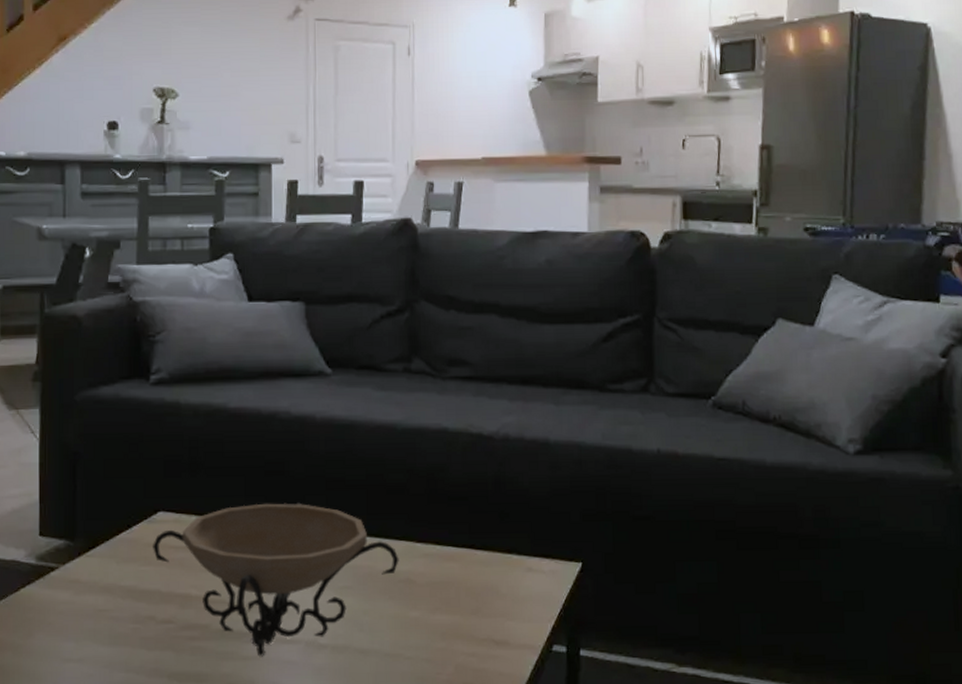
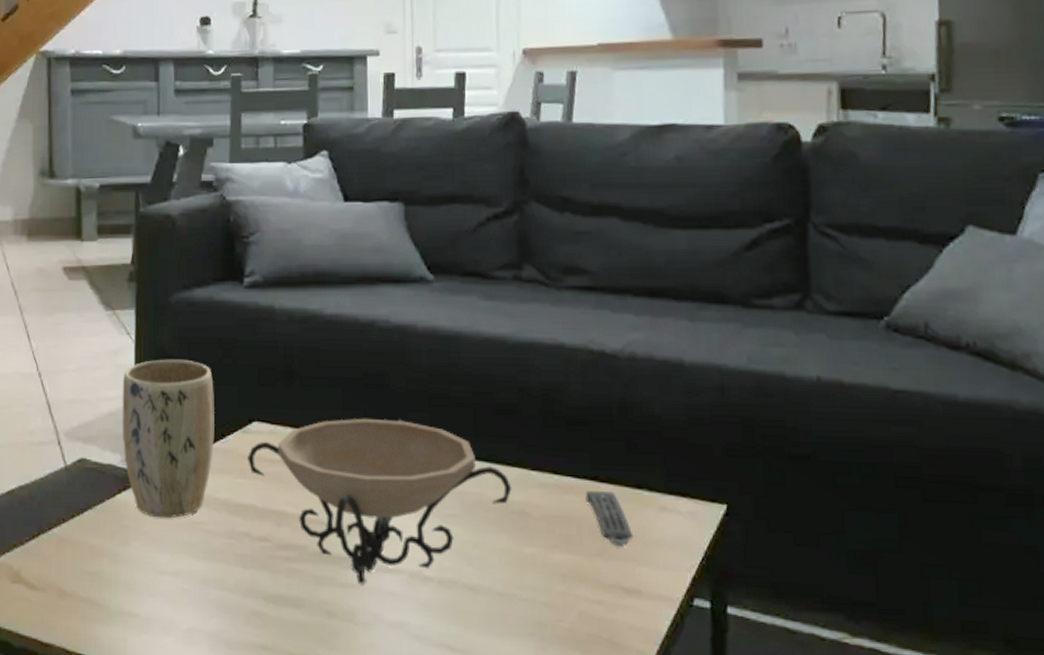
plant pot: none [26,455,120,609] -> present [122,359,214,519]
remote control: none [463,557,504,606] -> present [585,491,634,548]

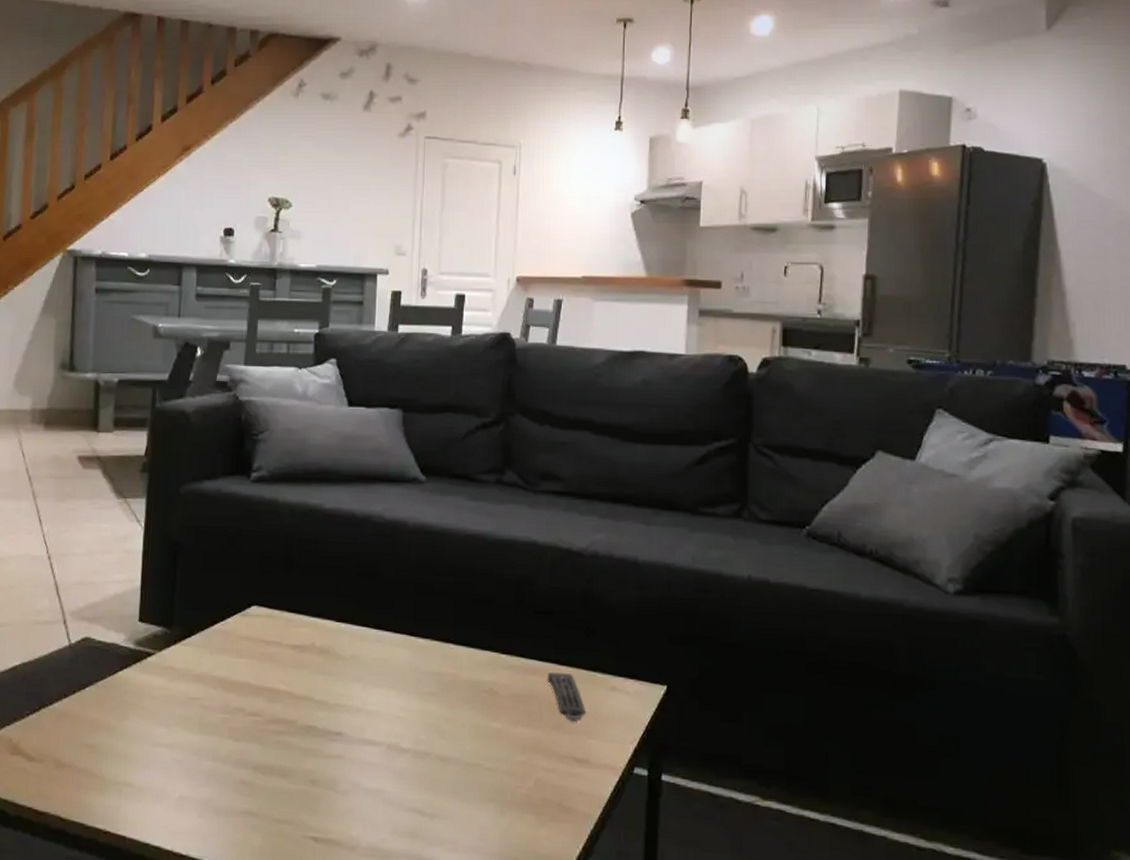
plant pot: present [122,359,214,519] -> none [126,546,217,695]
decorative bowl: present [248,418,512,585] -> none [245,604,484,756]

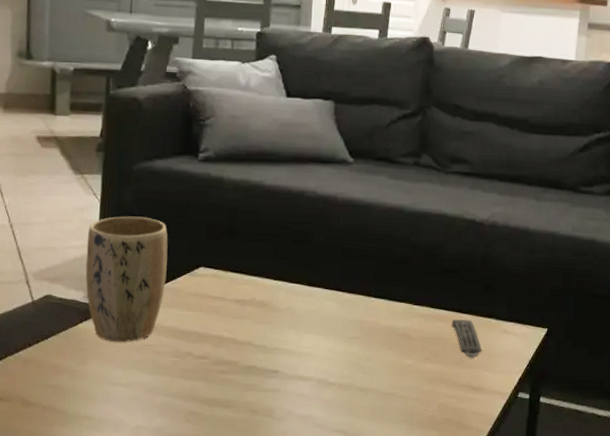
plant pot: none [126,546,217,695] -> present [85,216,168,343]

